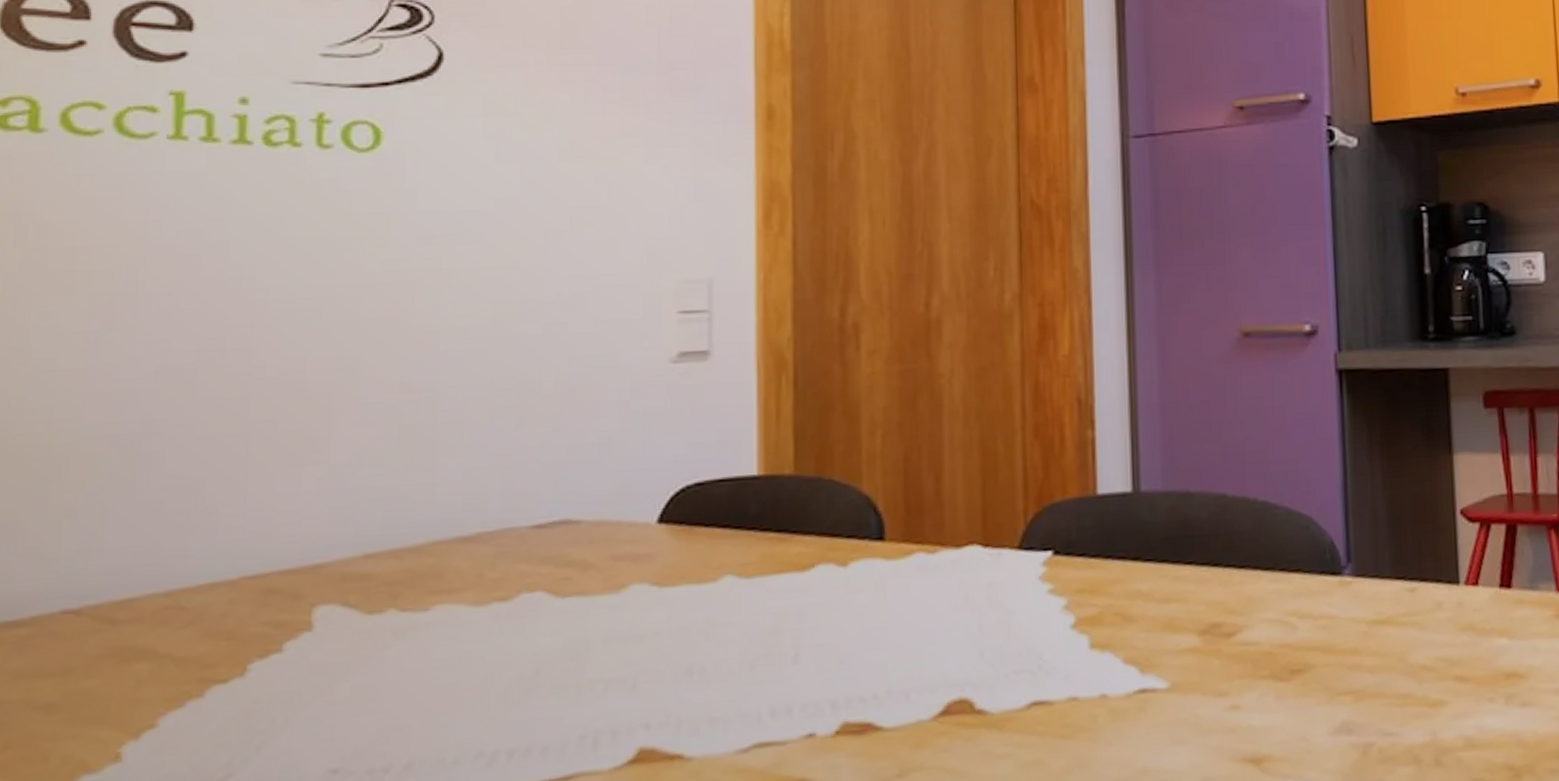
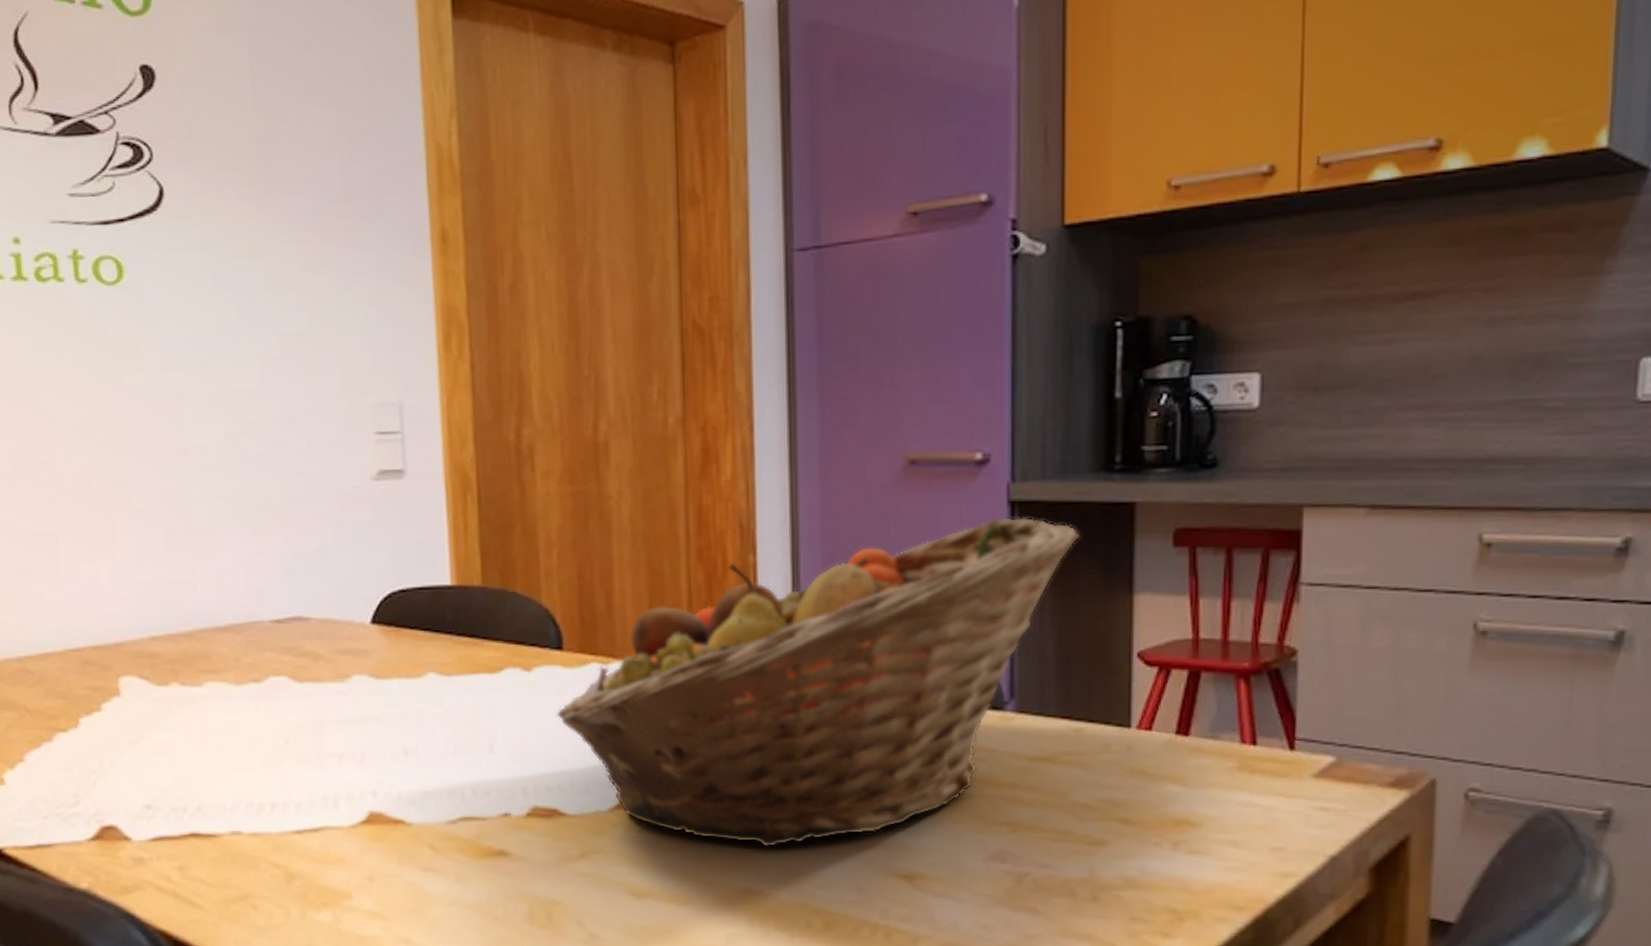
fruit basket: none [875,385,1403,743] -> present [557,517,1081,847]

